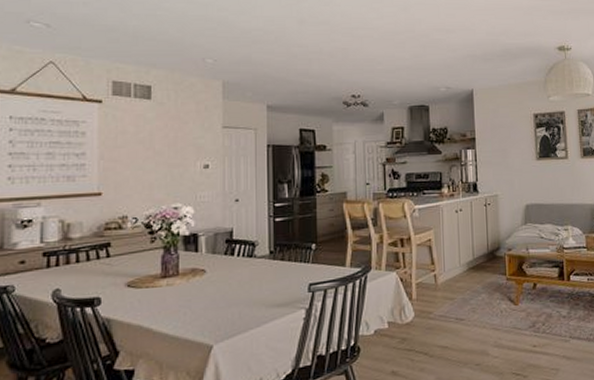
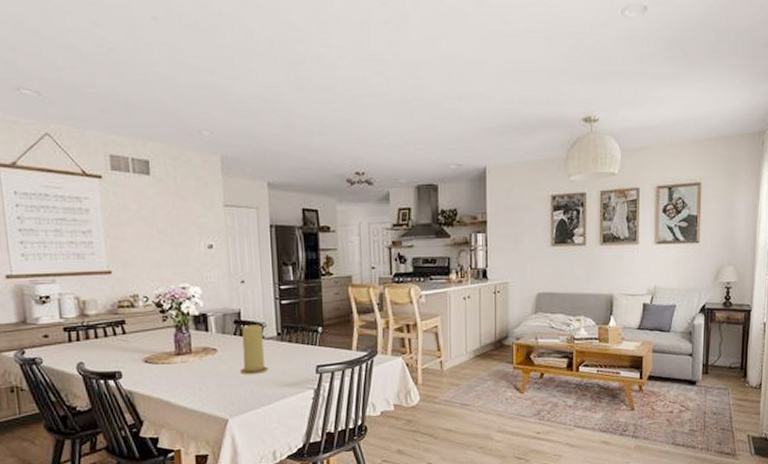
candle: none [229,243,259,296] -> present [240,325,269,374]

